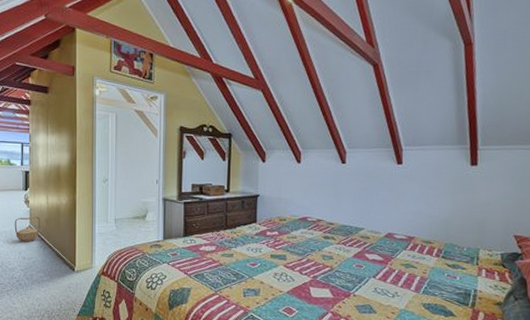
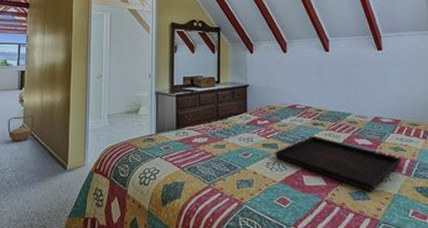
serving tray: none [283,248,413,306] -> present [275,135,402,192]

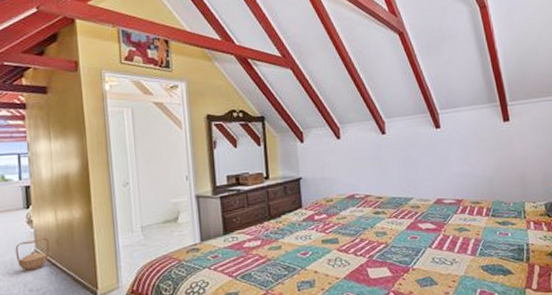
serving tray: present [275,135,402,192] -> none [336,225,467,277]

